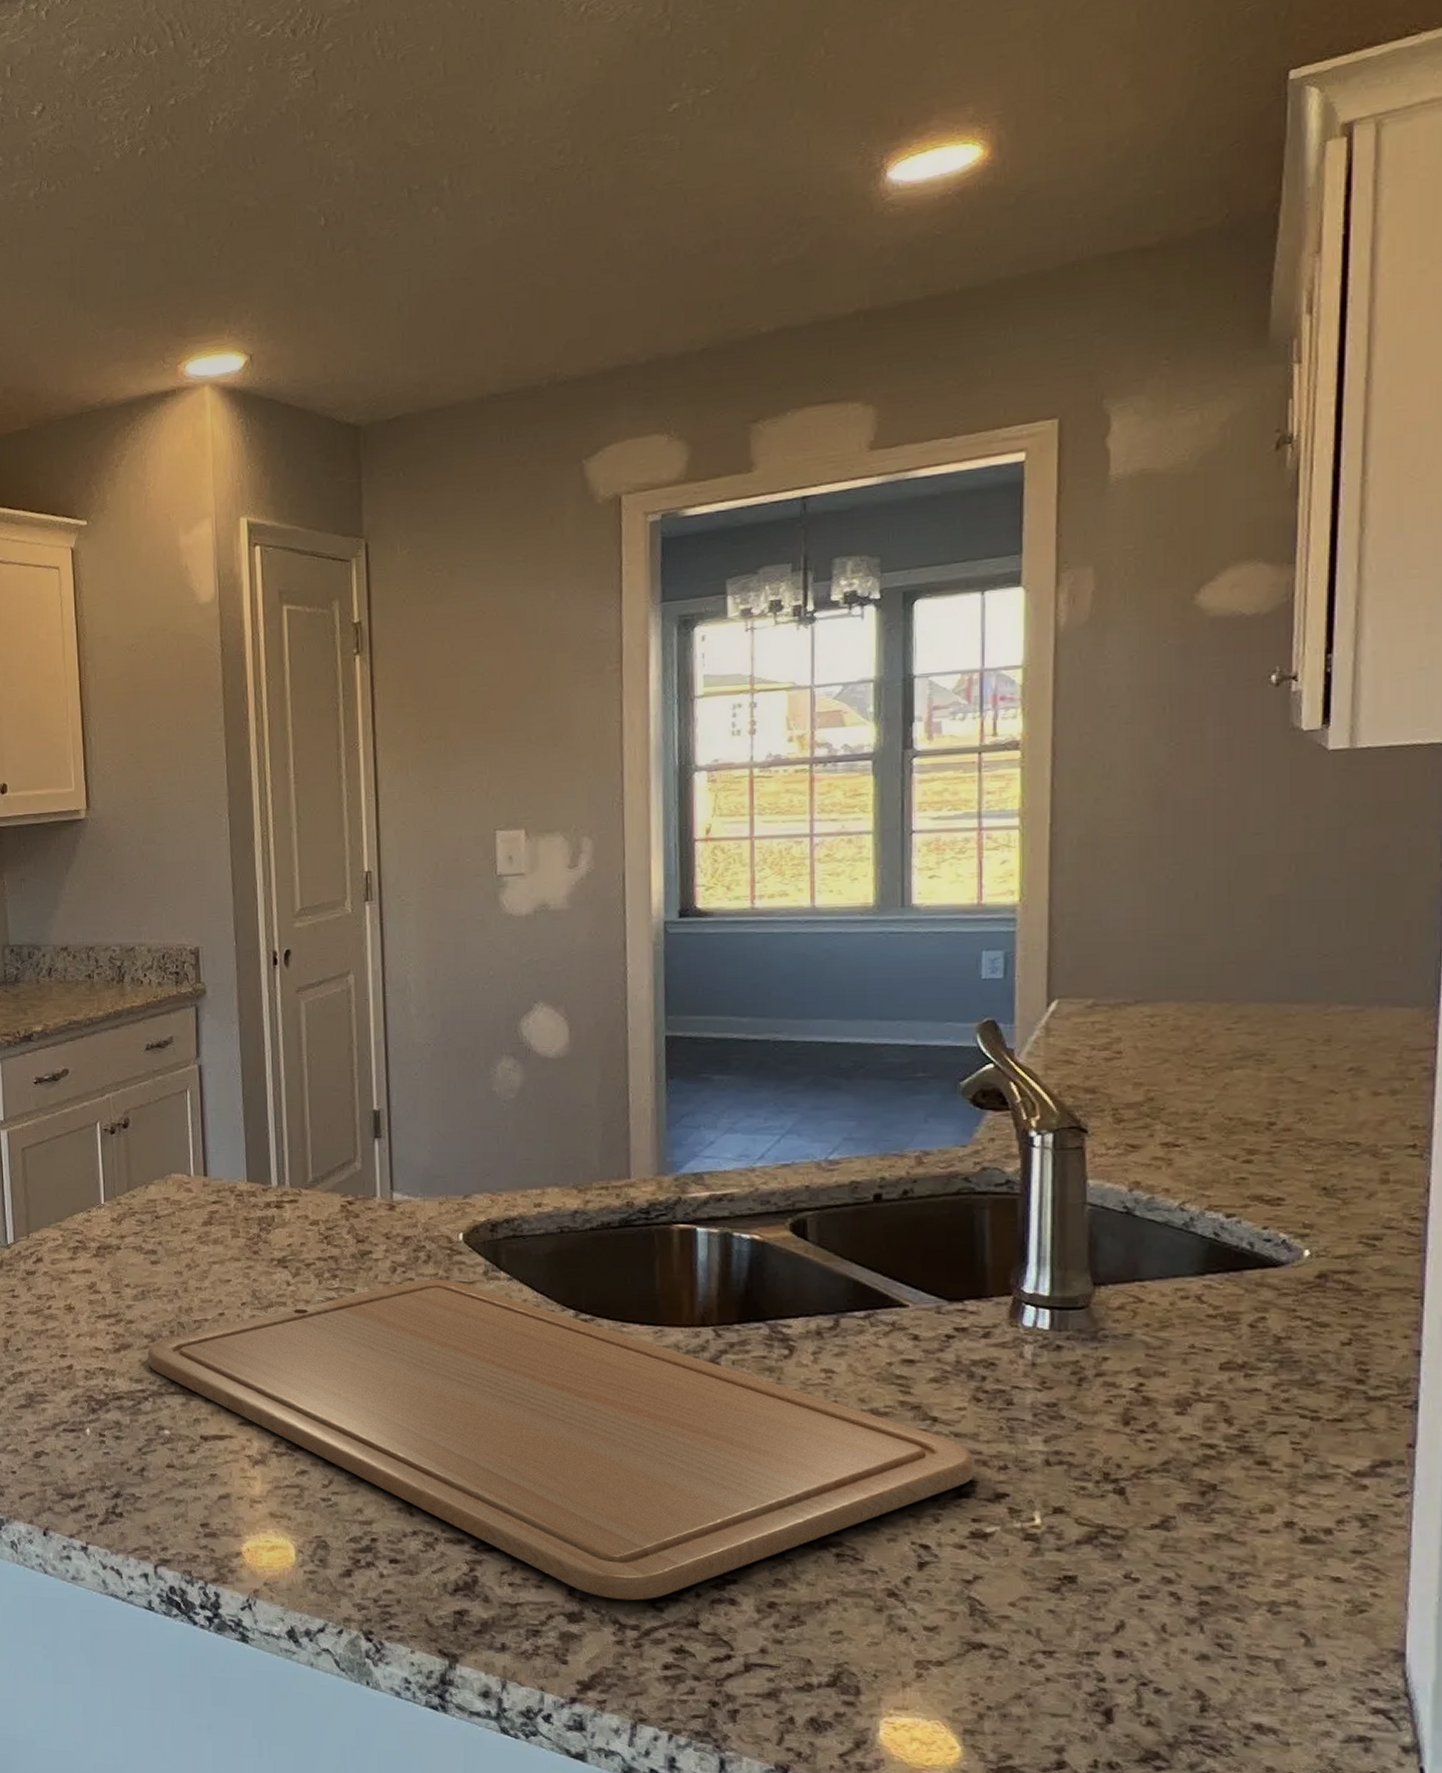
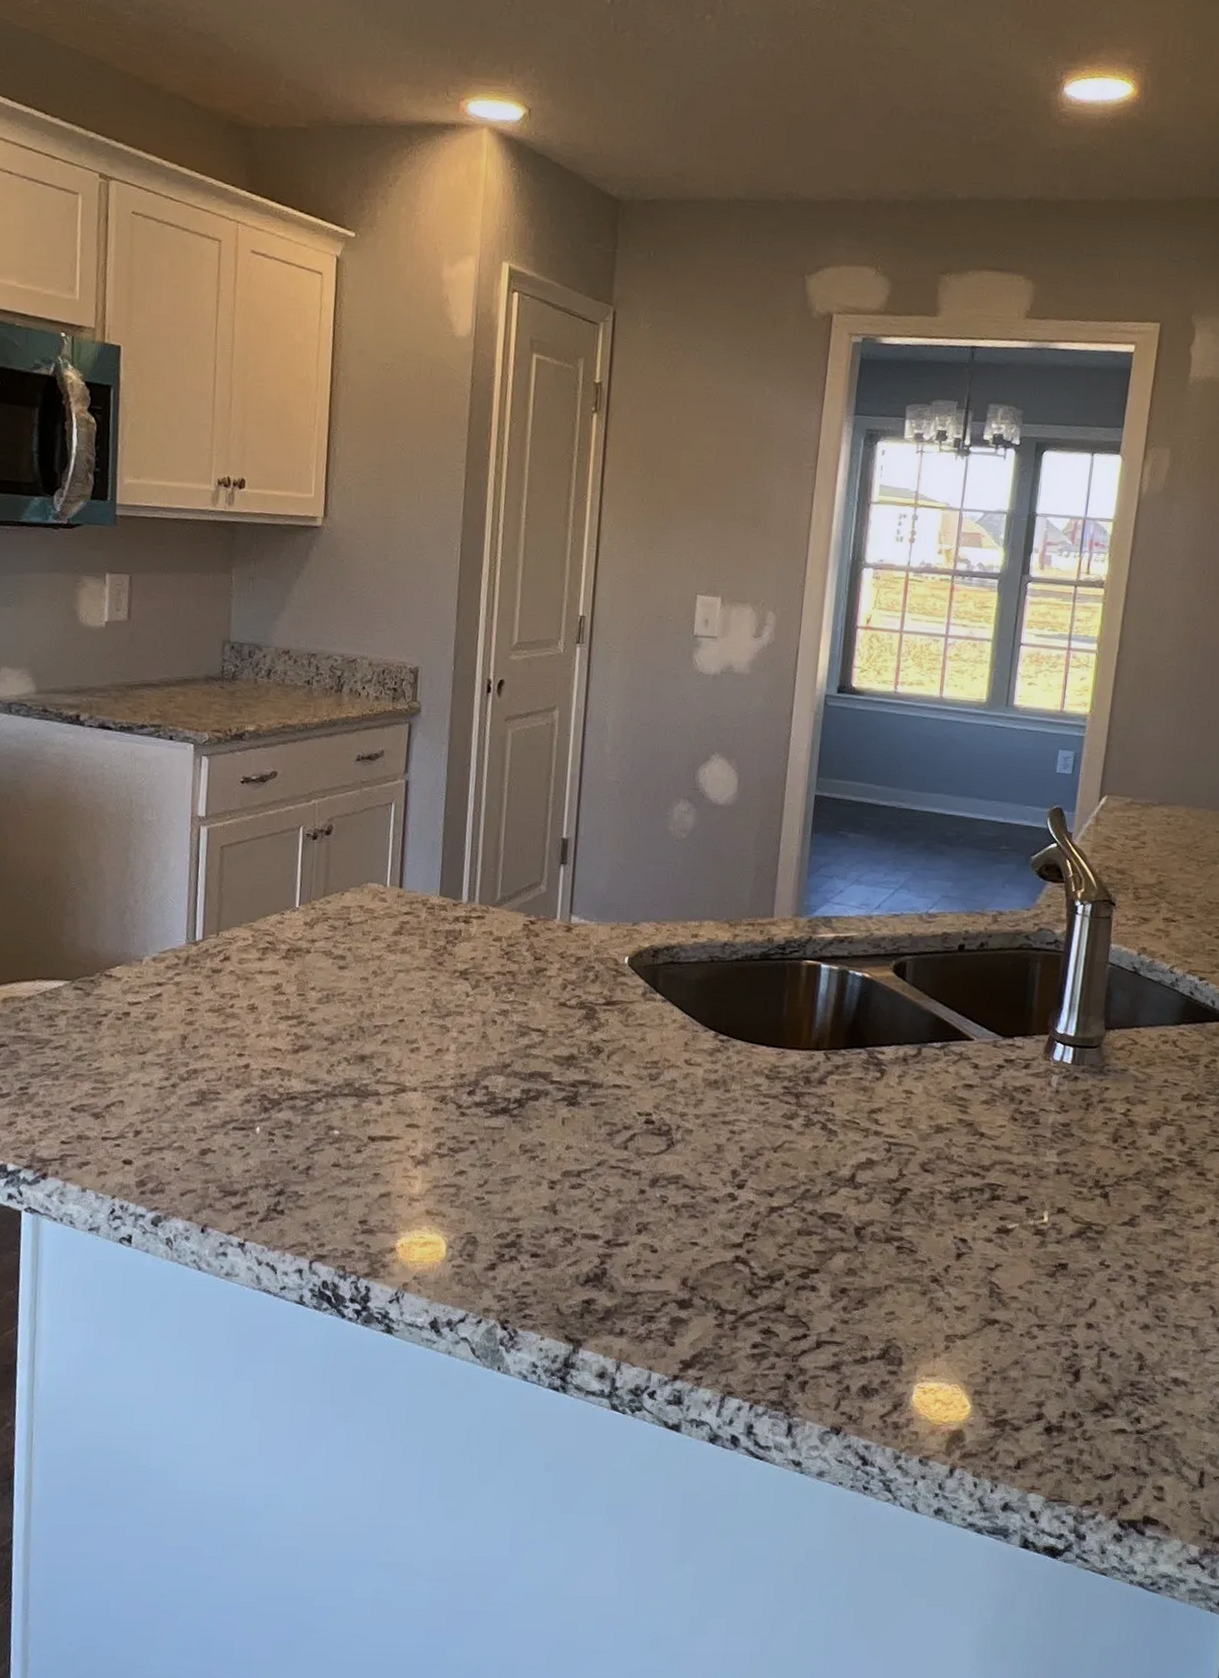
chopping board: present [147,1278,974,1601] -> none [325,996,1007,1289]

